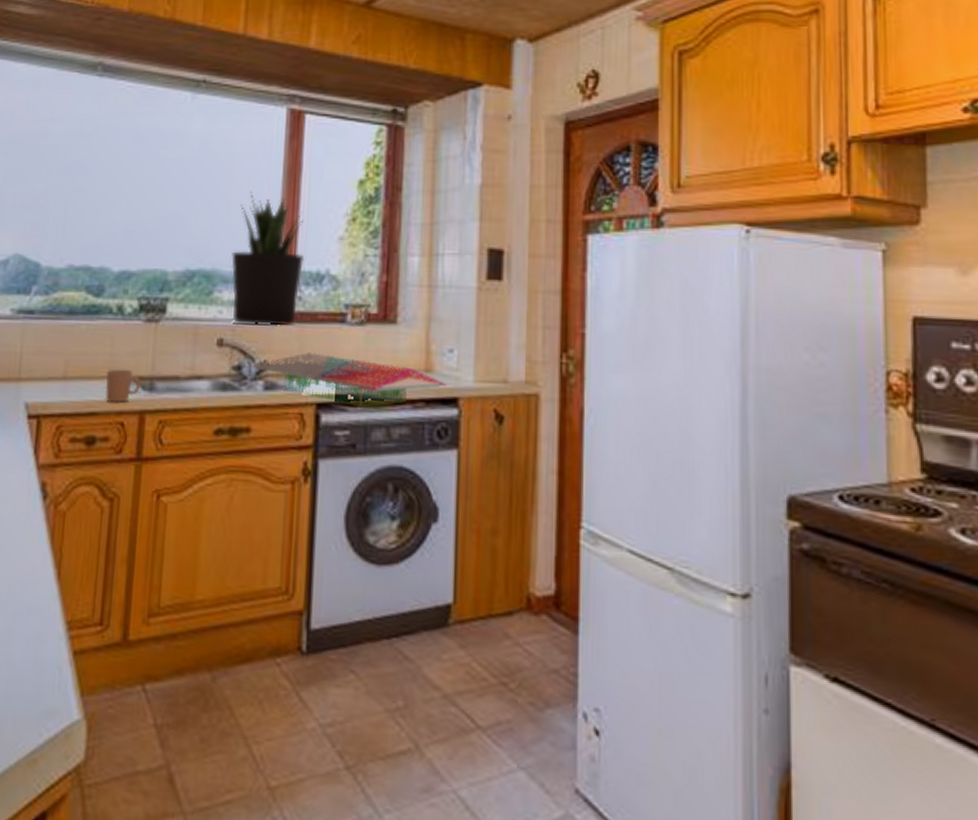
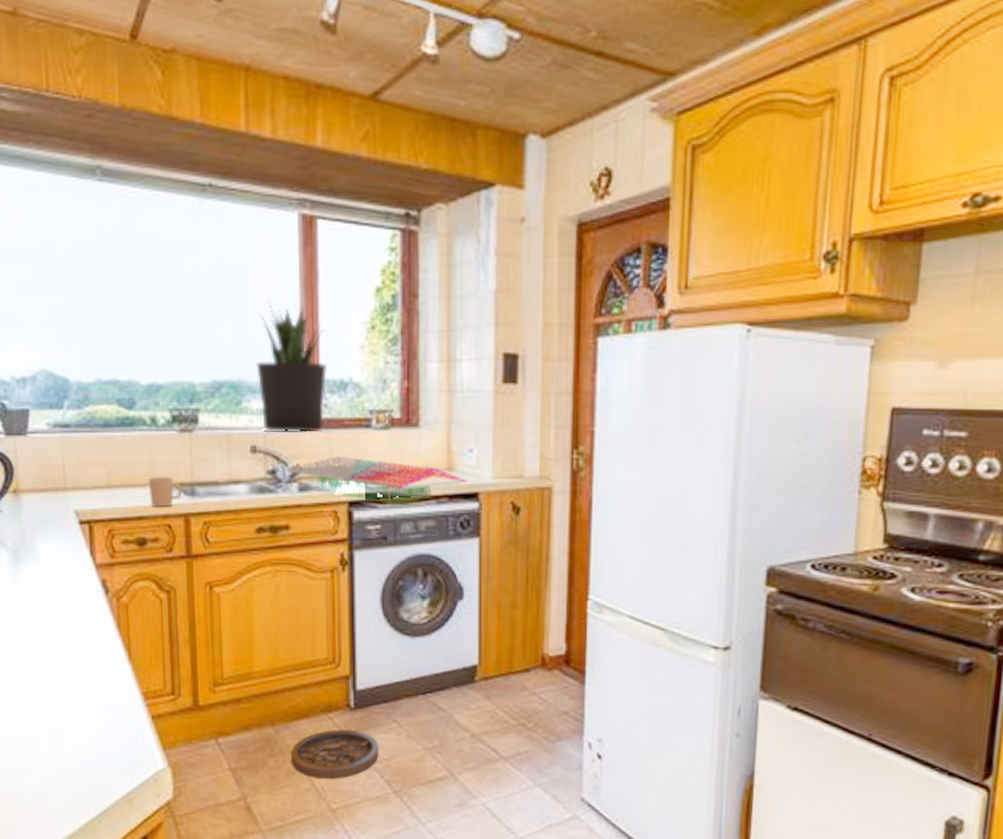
pet bowl: none [227,679,332,745] -> present [291,729,379,779]

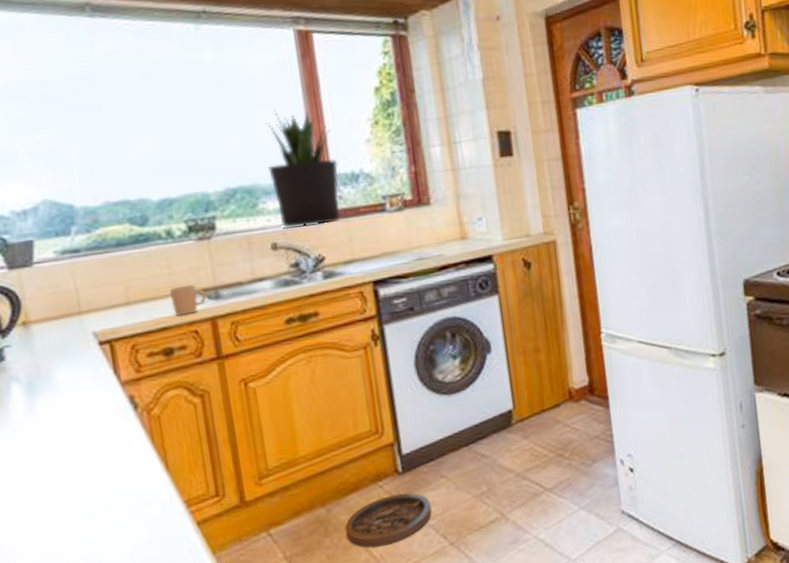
dish rack: present [282,456,468,503] -> none [305,238,481,277]

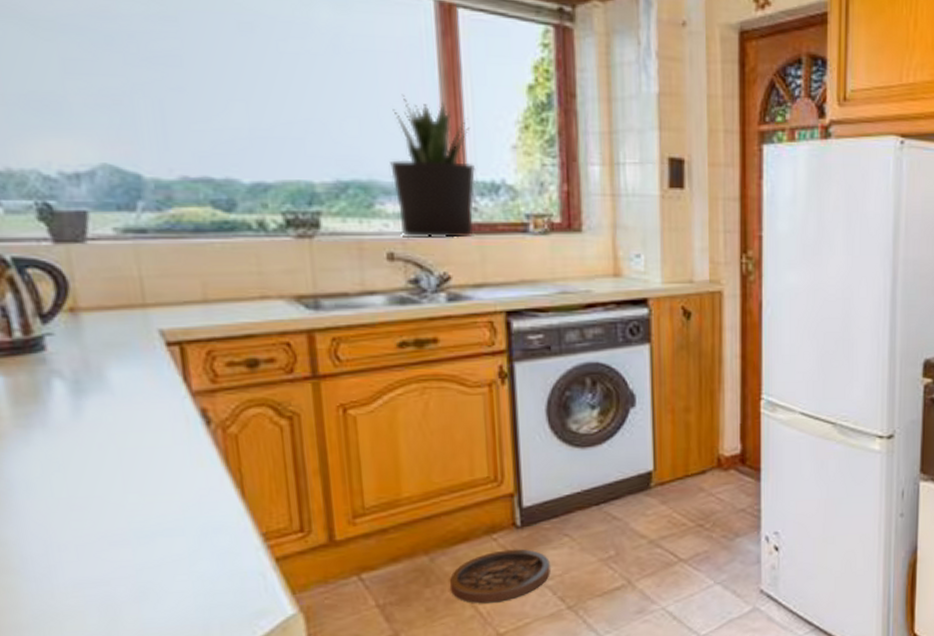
mug: present [169,284,207,316] -> none [257,288,303,324]

